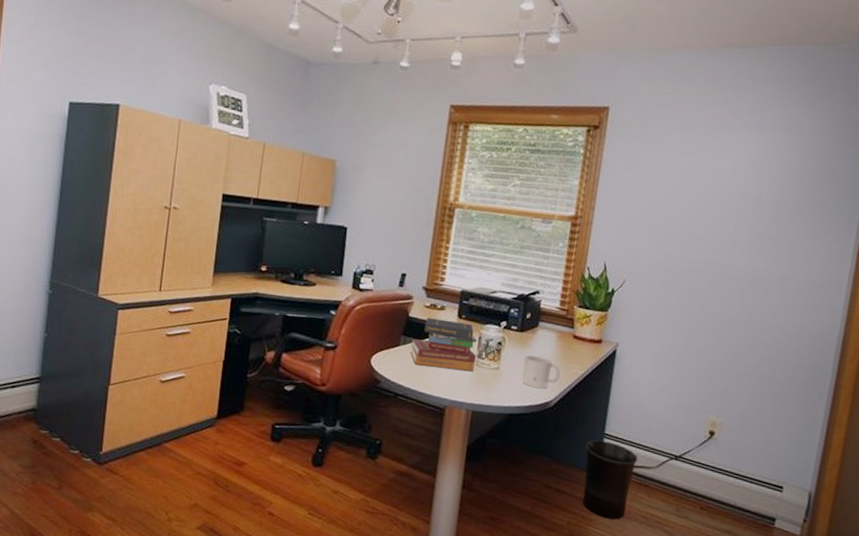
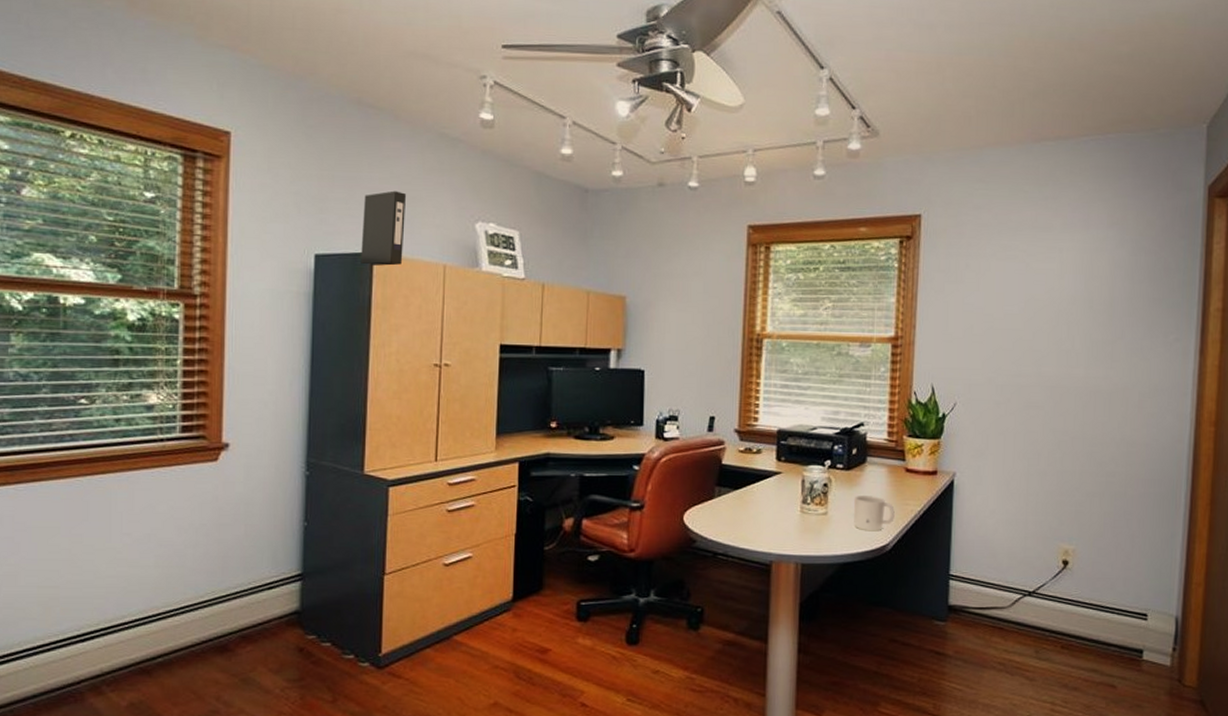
binder: none [108,51,151,117] -> present [360,190,406,266]
books: present [410,318,477,372] -> none [727,464,801,520]
waste bin: present [582,440,638,520] -> none [930,583,989,670]

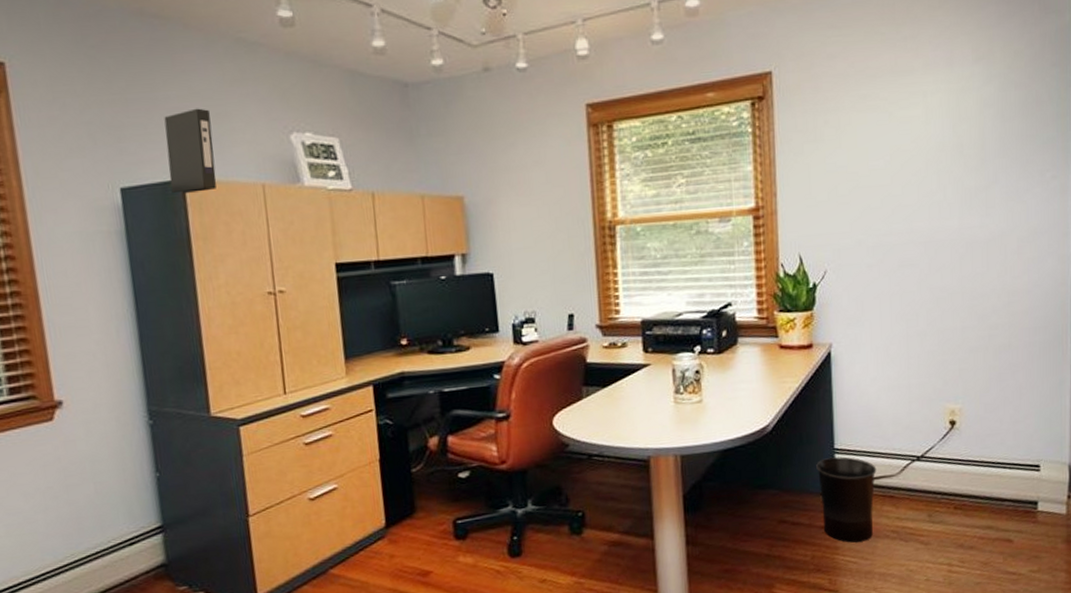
mug: present [853,496,895,532] -> none [728,377,772,415]
waste bin: none [930,583,989,670] -> present [816,456,877,543]

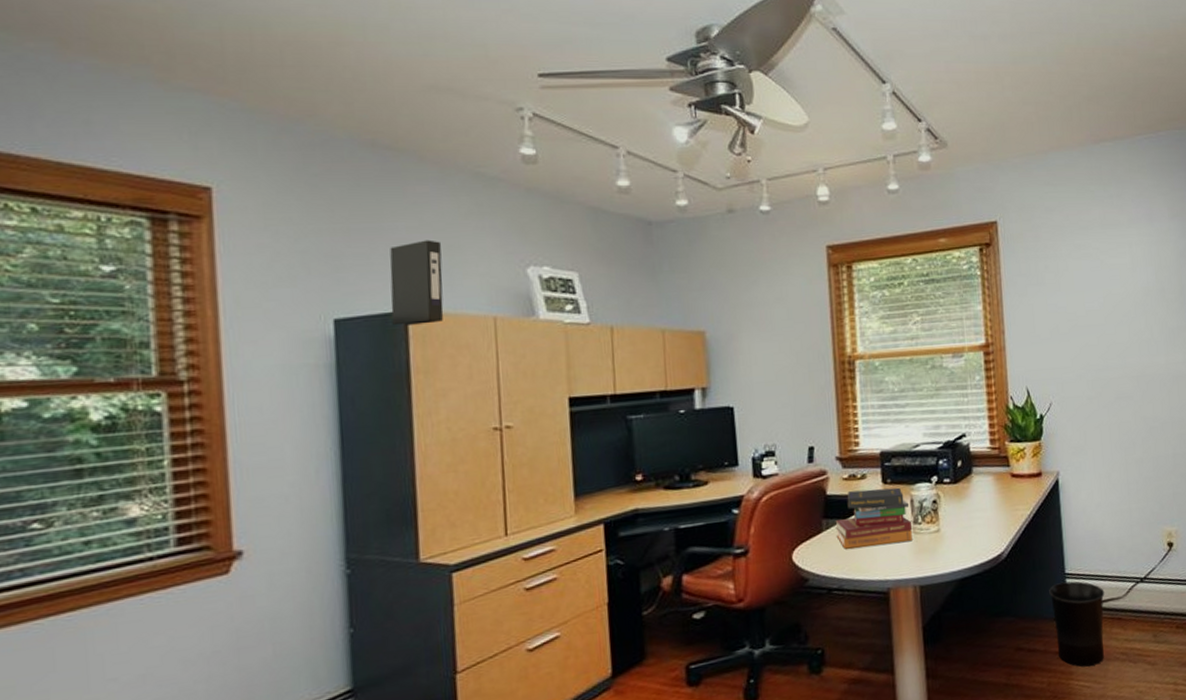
books: none [595,356,674,417] -> present [835,487,913,549]

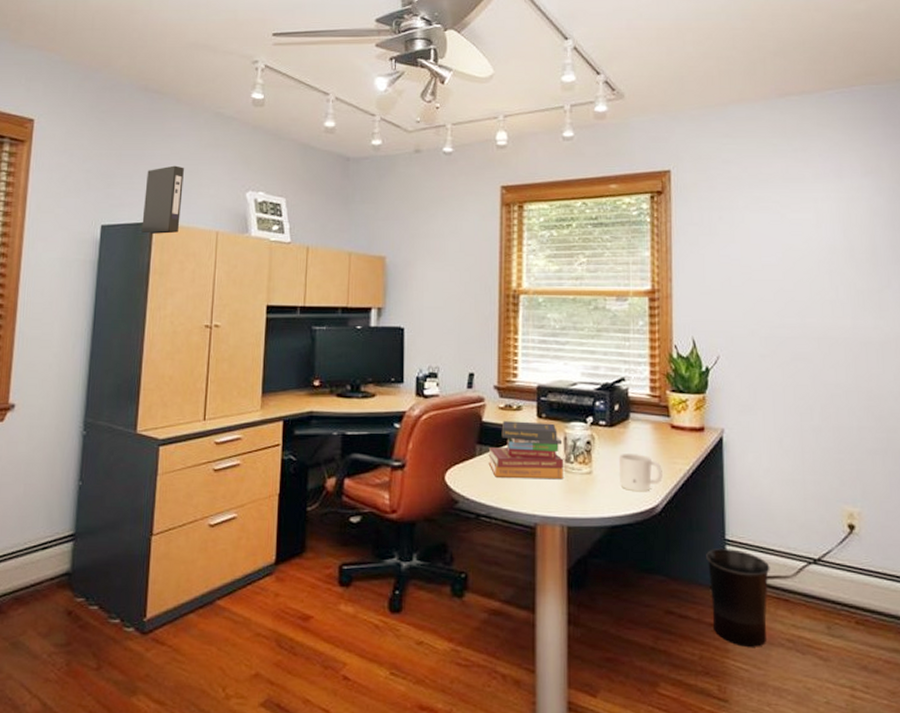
mug: none [964,506,1006,543] -> present [618,454,662,492]

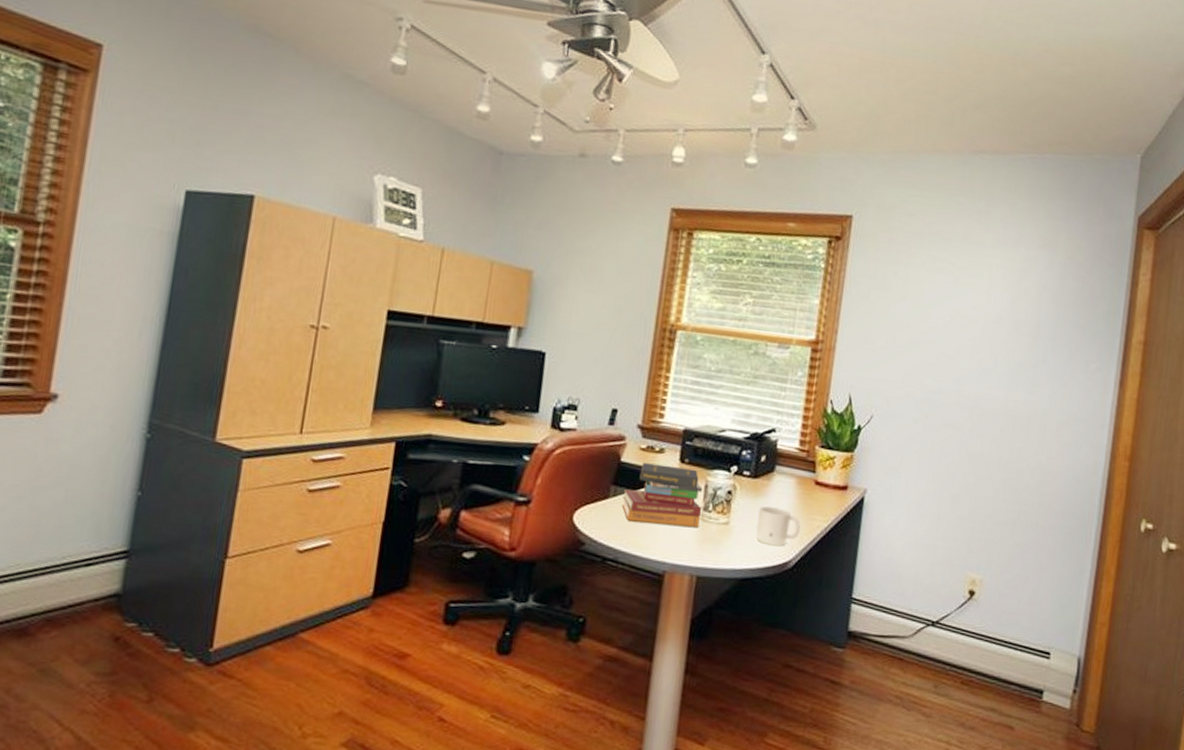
binder: present [141,165,184,235] -> none [238,130,299,212]
waste bin: present [706,549,770,647] -> none [827,606,891,702]

